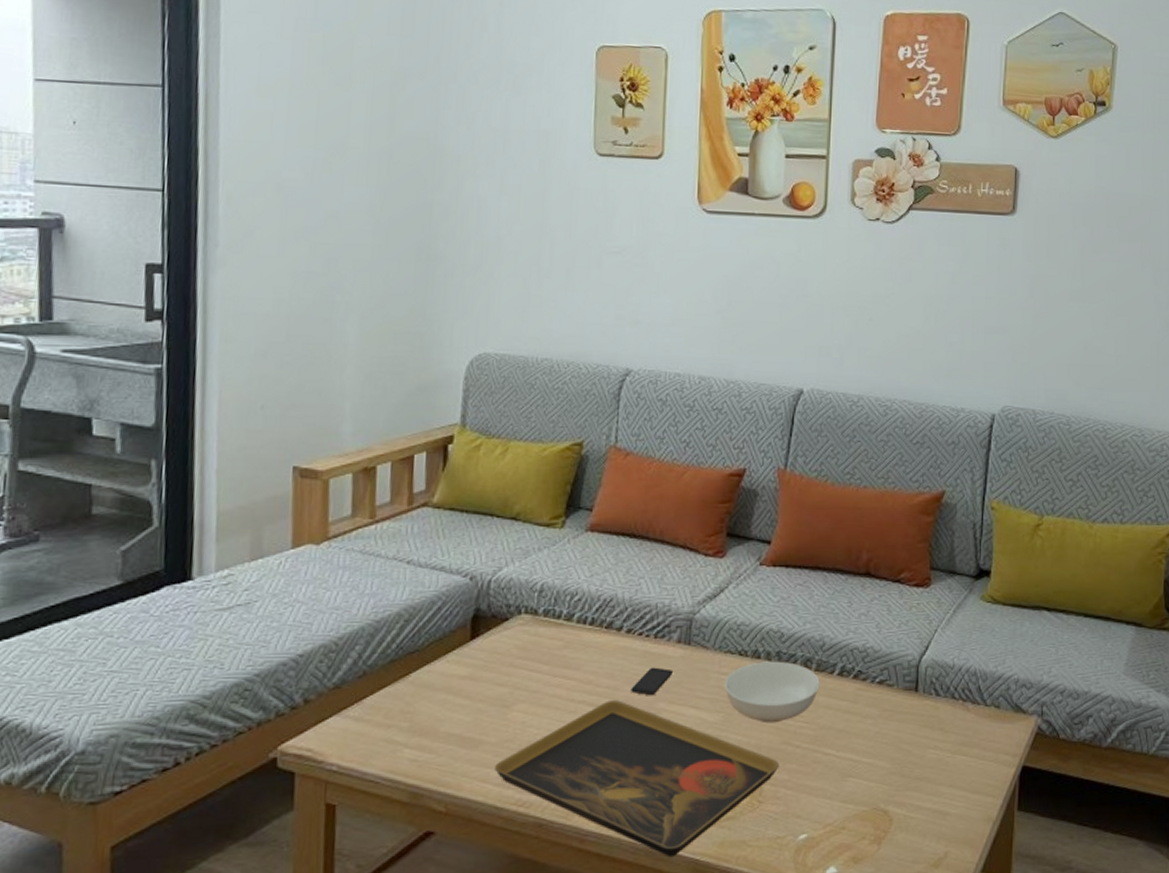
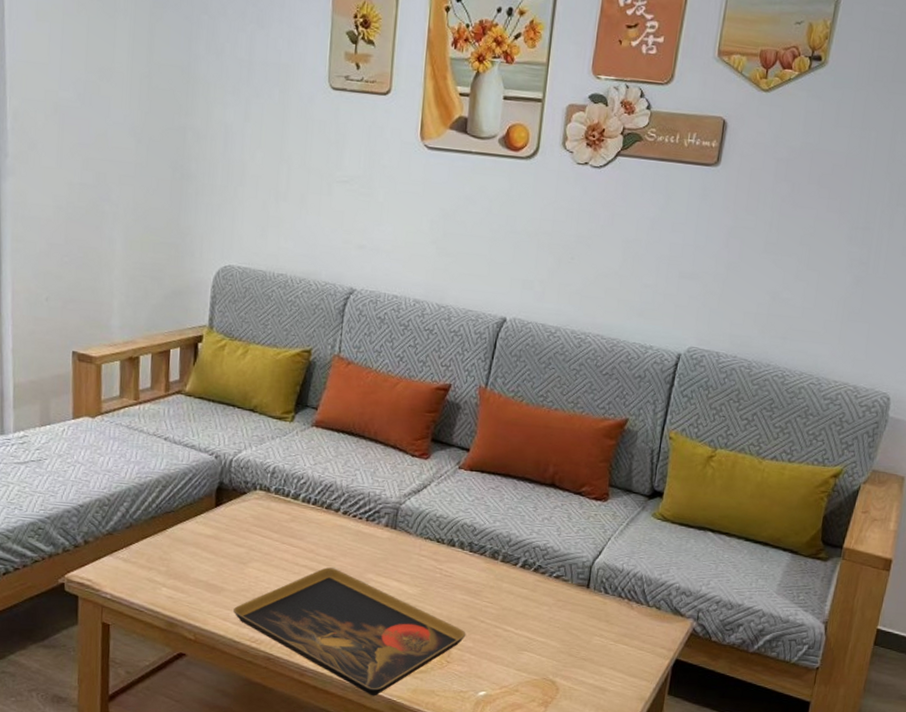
mobile phone: present [631,667,674,696] -> none [345,544,381,568]
bowl: present [724,661,820,724] -> none [423,549,505,601]

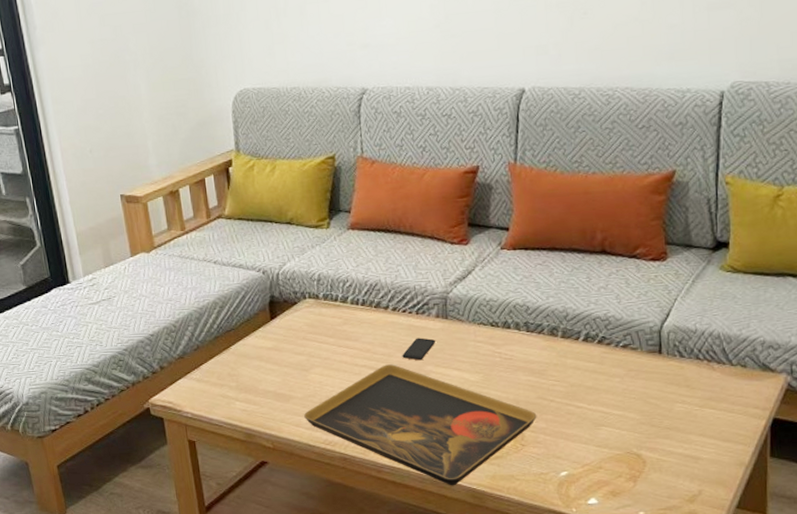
mobile phone: none [345,544,381,568] -> present [402,337,436,361]

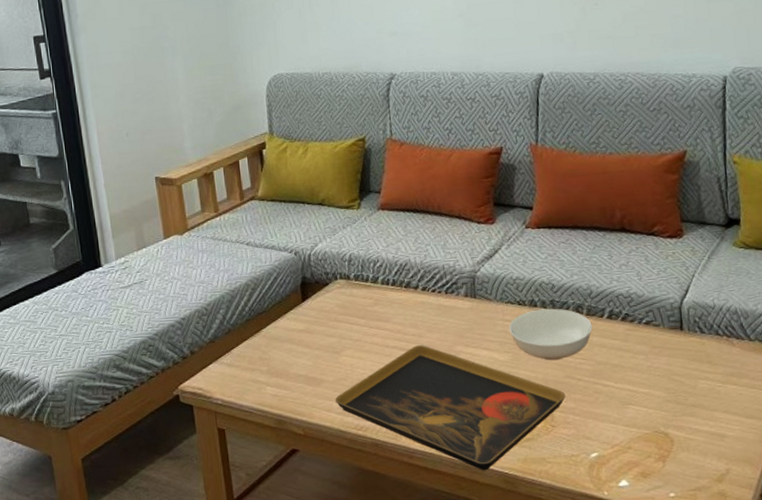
mobile phone: present [402,337,436,361] -> none [432,317,466,341]
bowl: none [480,330,567,382] -> present [509,308,593,361]

